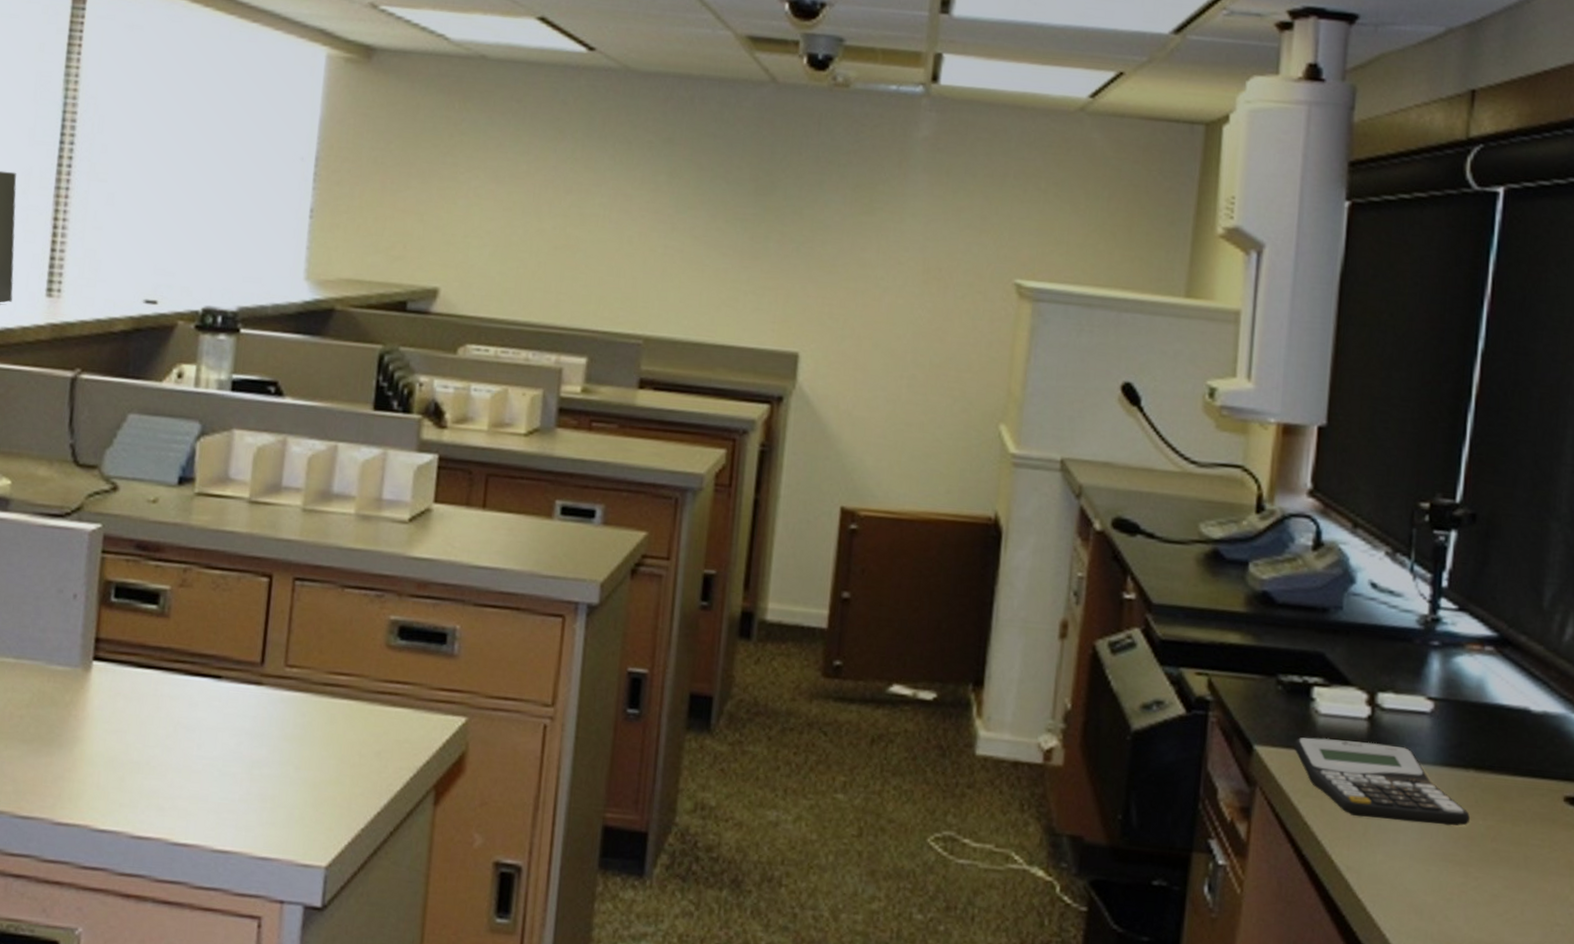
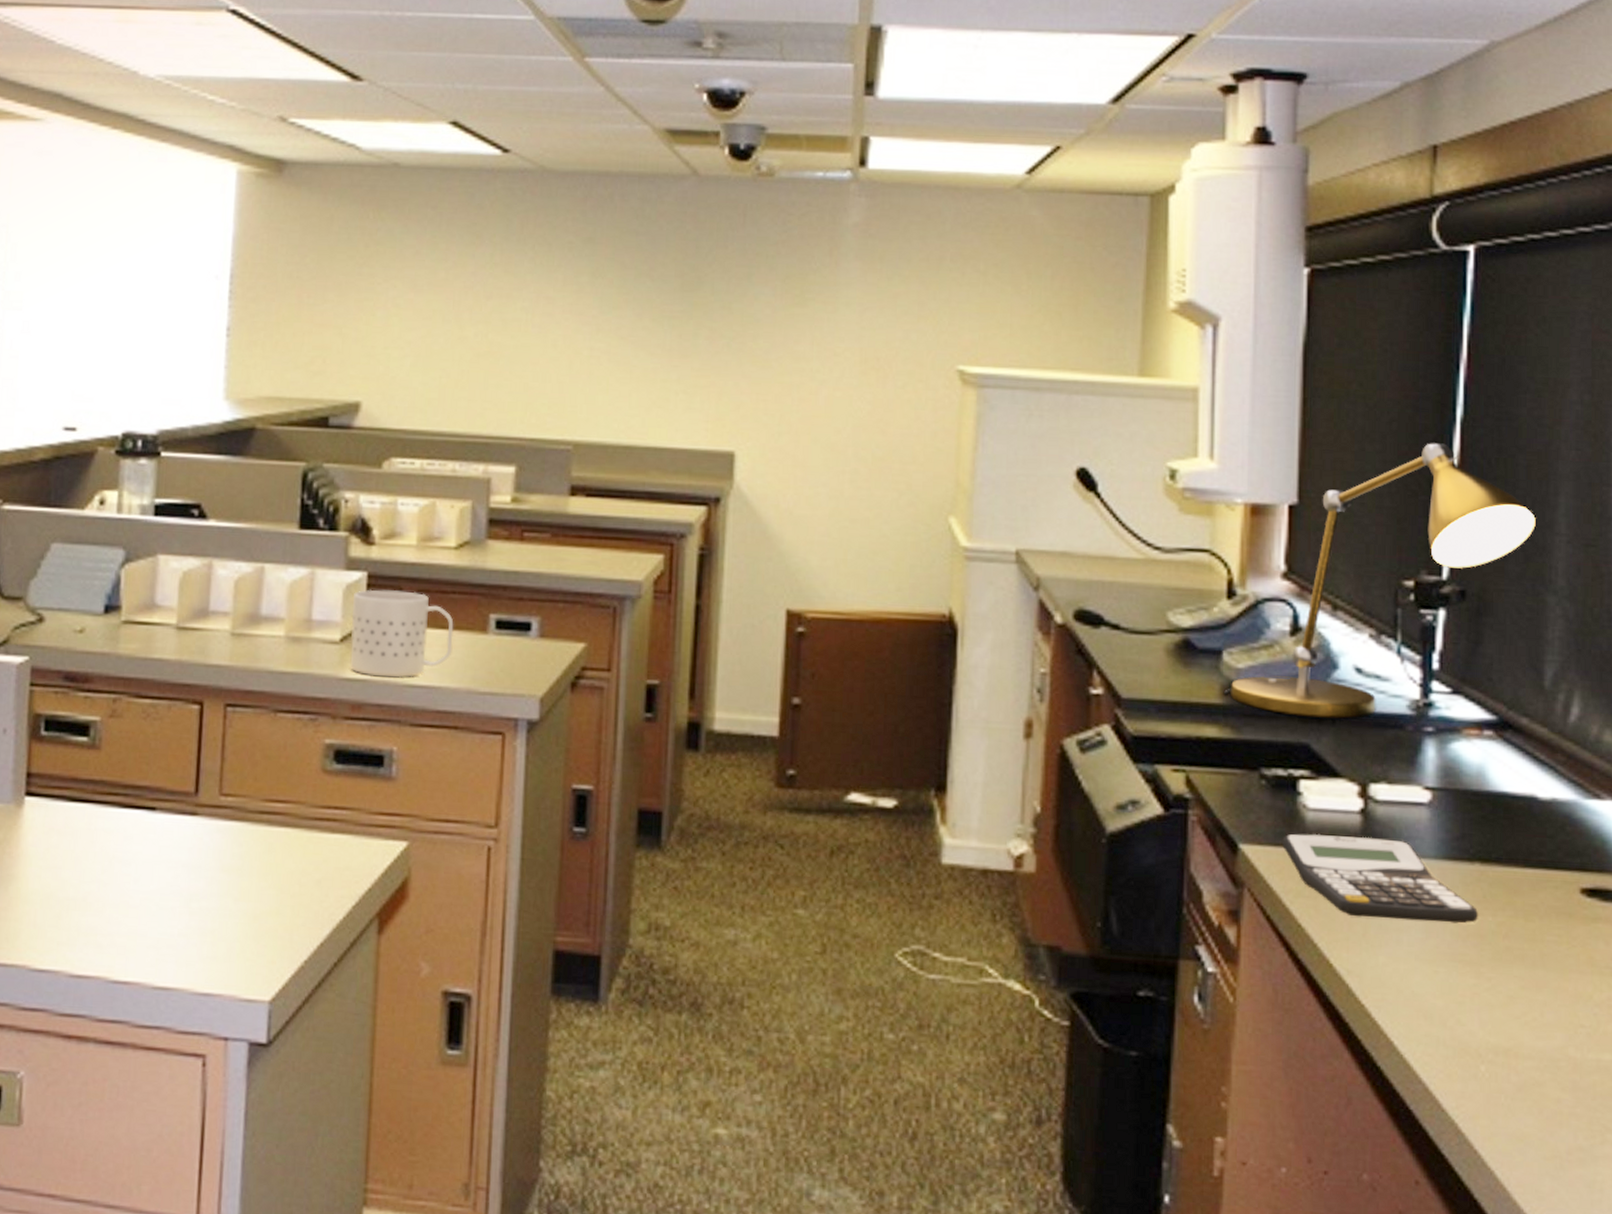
mug: none [417,471,521,559] -> present [350,589,454,678]
desk lamp: none [1247,373,1545,631] -> present [1223,443,1536,719]

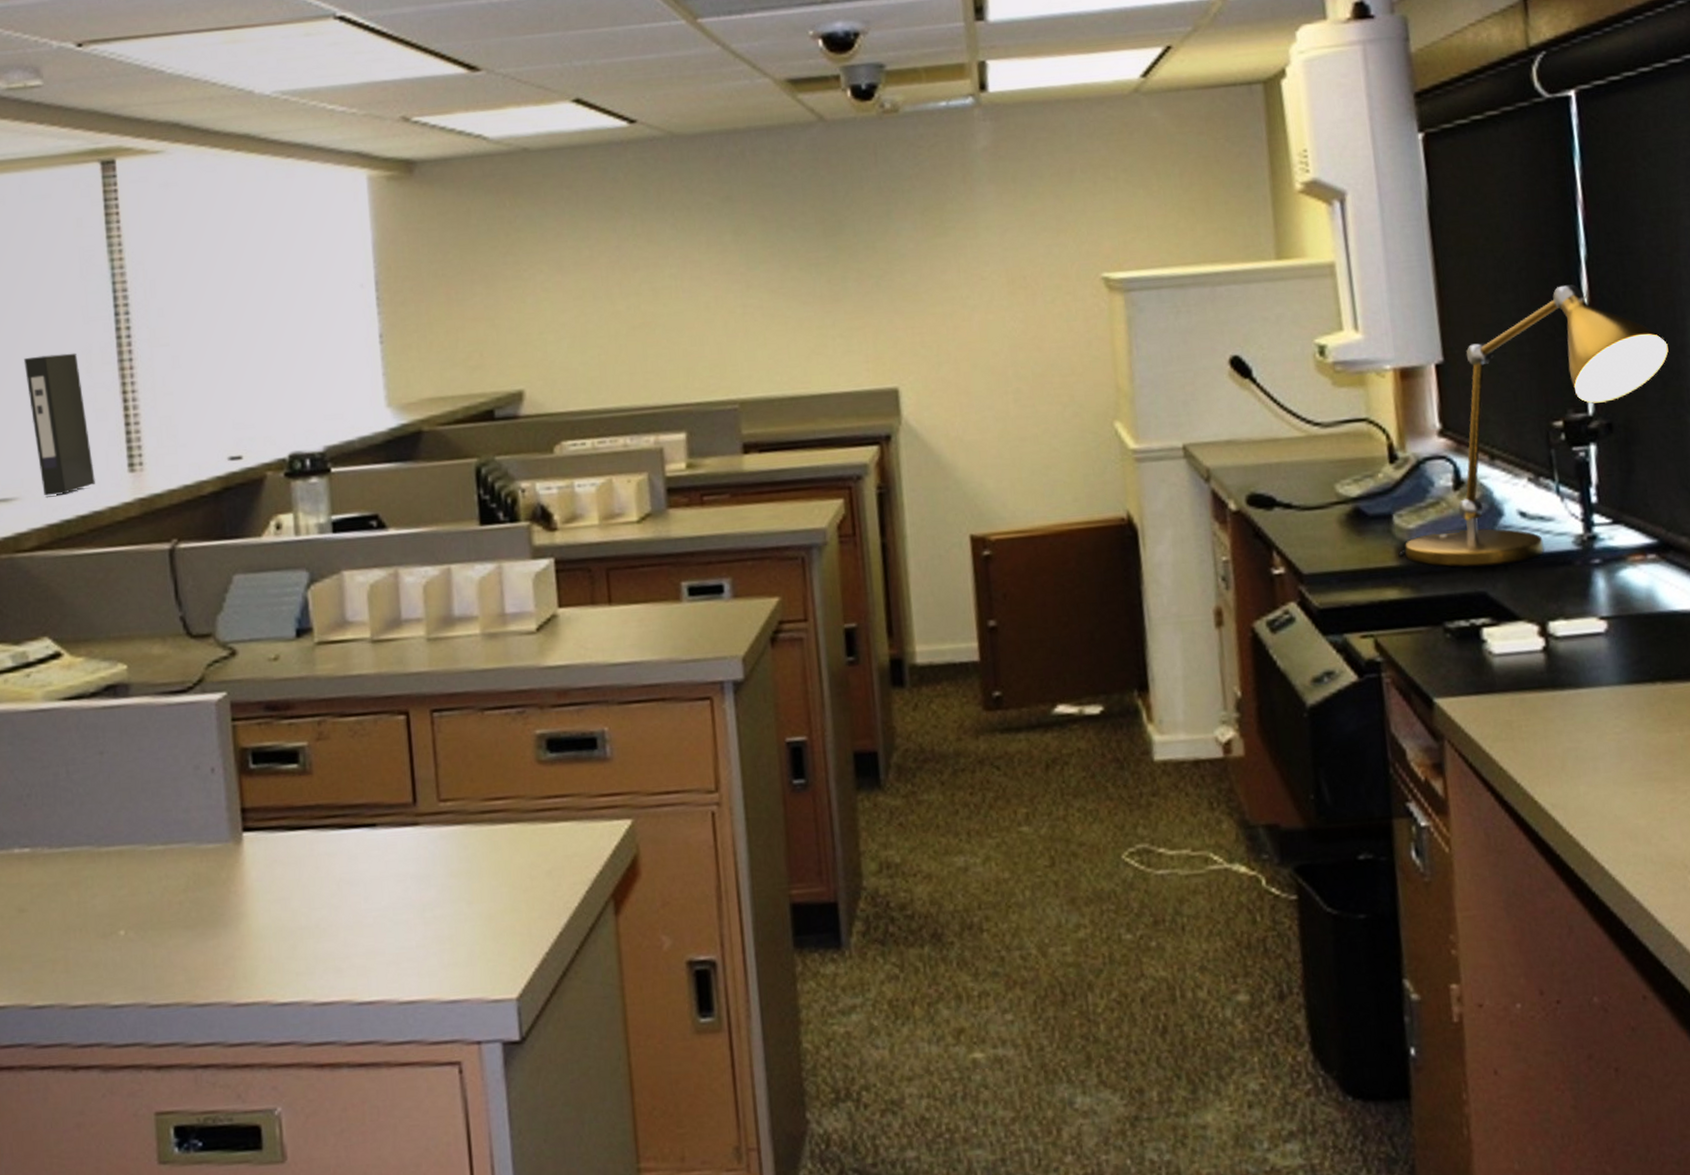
mug: present [350,589,454,678] -> none [543,571,650,661]
calculator: present [1282,833,1478,924] -> none [1474,672,1667,752]

